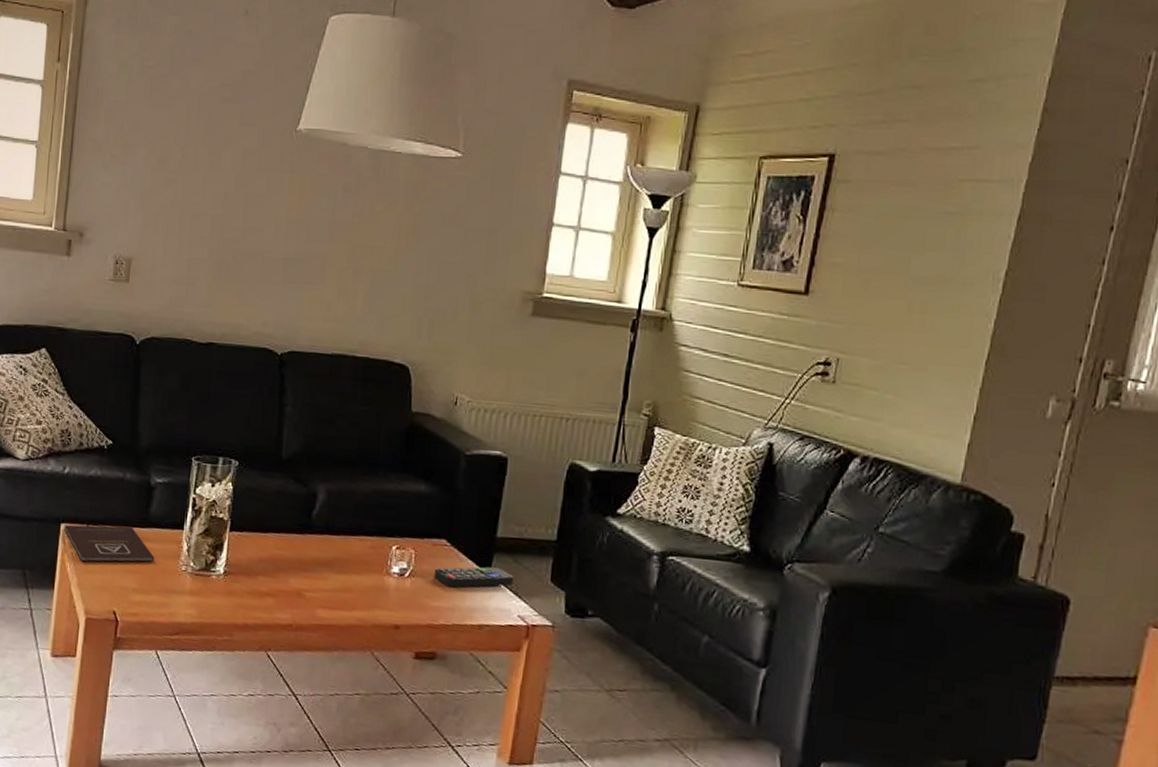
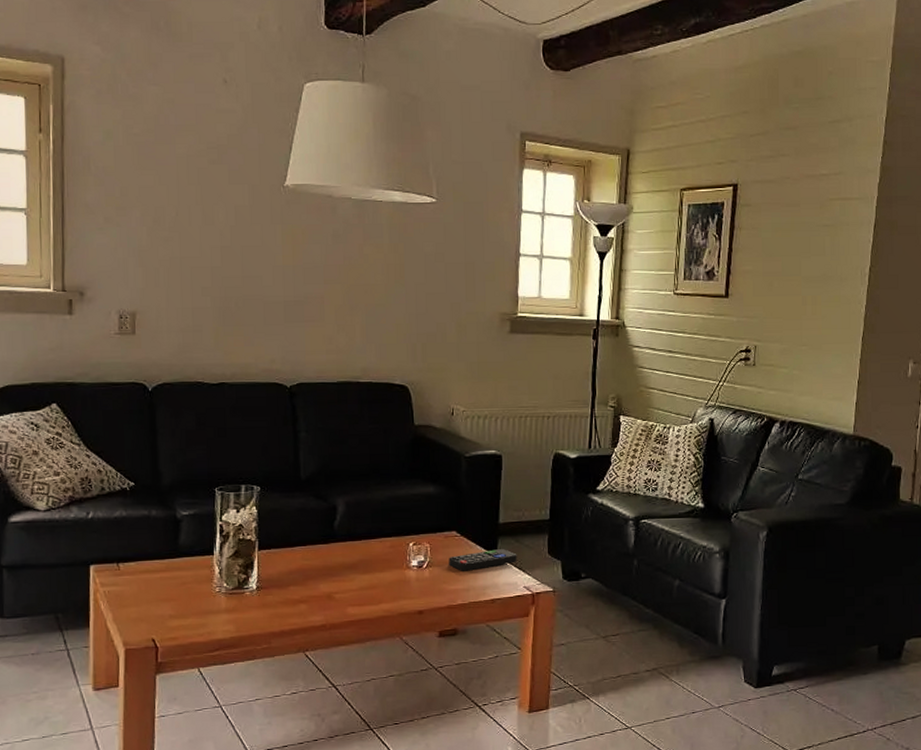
book: present [64,525,155,562] -> none [94,558,188,598]

